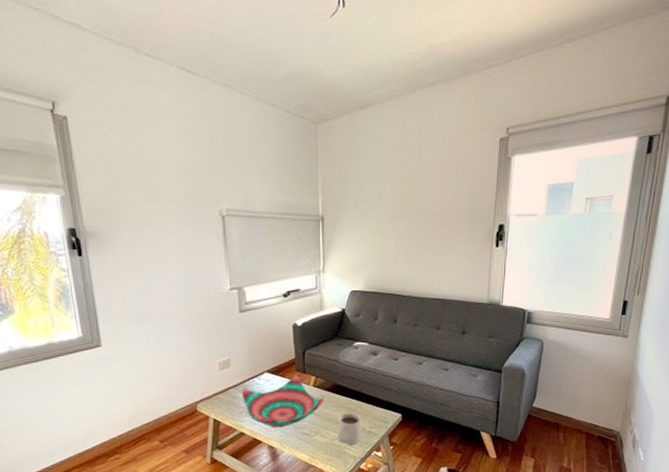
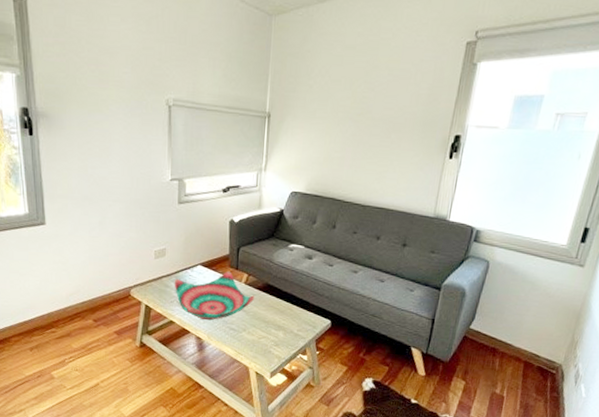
mug: present [338,413,360,444] -> none [265,313,289,345]

